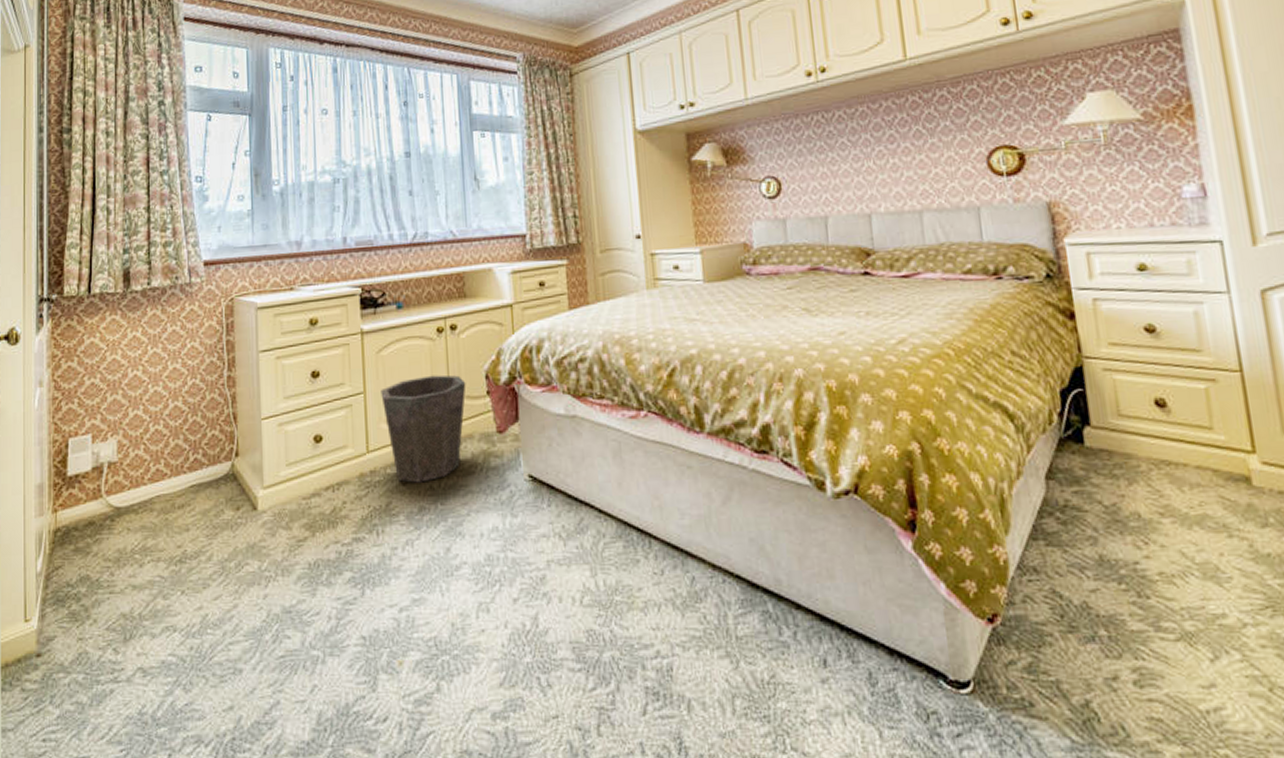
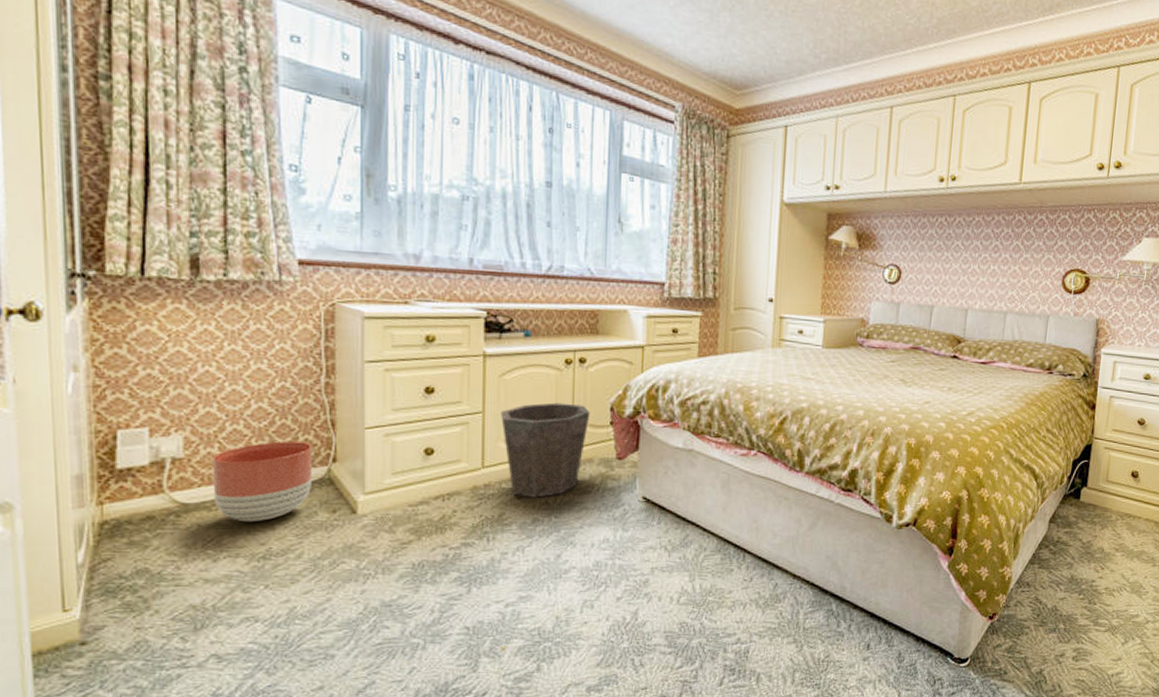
planter: none [139,438,219,524] -> present [212,441,313,522]

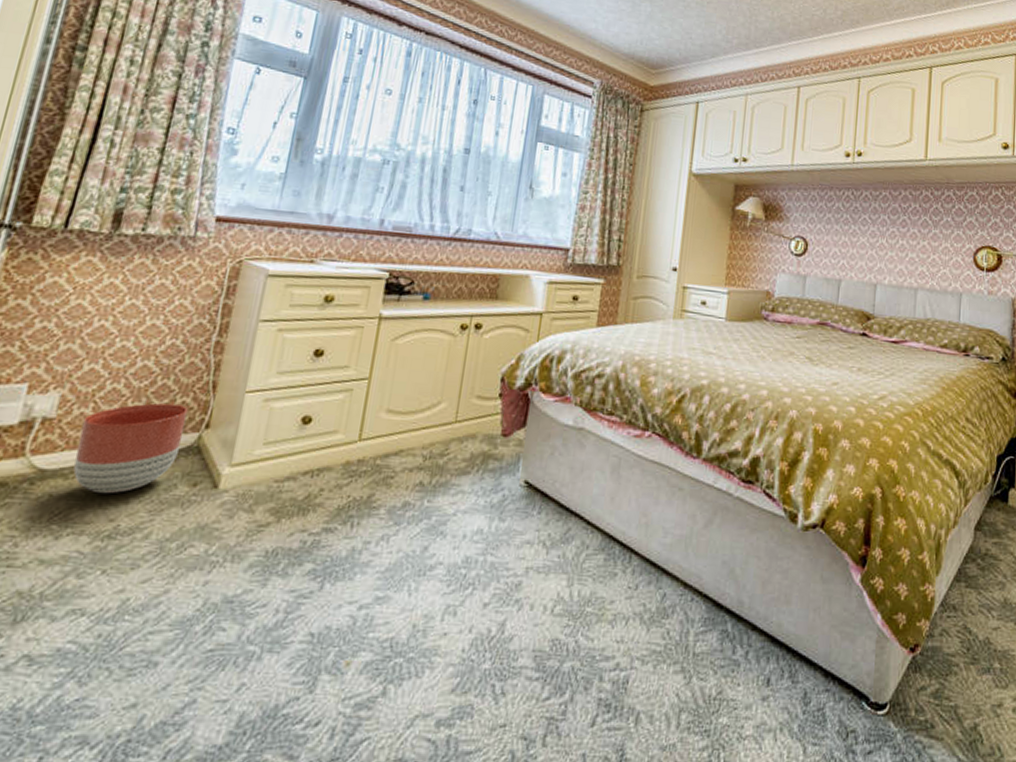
waste bin: present [501,402,591,498] -> none [385,370,480,478]

